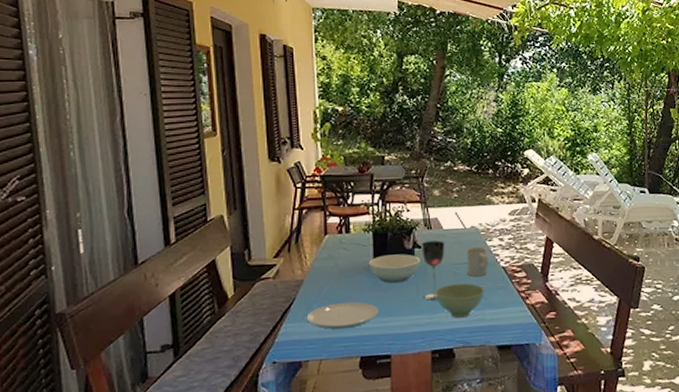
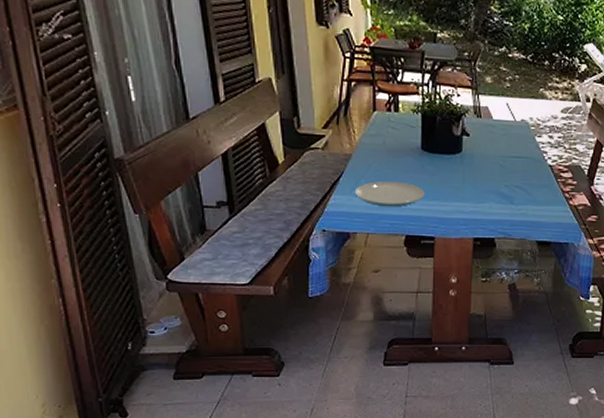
bowl: present [368,254,421,284] -> none [416,139,468,169]
wineglass: present [421,240,445,301] -> none [469,130,494,190]
bowl: present [434,283,486,318] -> none [480,175,531,210]
cup: present [466,247,488,277] -> none [513,142,536,171]

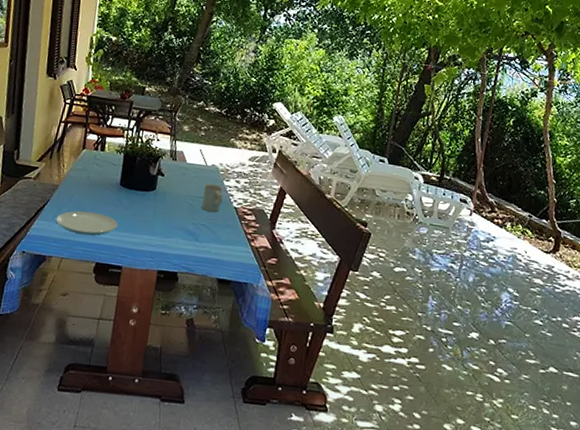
cup: none [513,142,536,171] -> present [201,184,223,212]

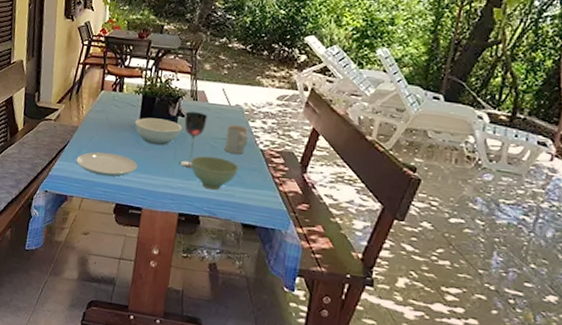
bowl: none [115,176,162,204] -> present [134,117,182,146]
wineglass: none [159,171,186,226] -> present [179,111,208,168]
bowl: none [169,213,216,247] -> present [190,155,240,190]

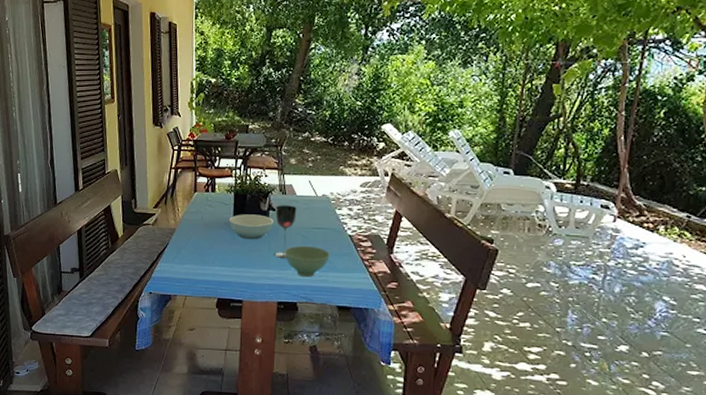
plate: present [76,152,138,177] -> none [176,250,236,273]
cup: present [224,125,248,154] -> none [315,215,336,241]

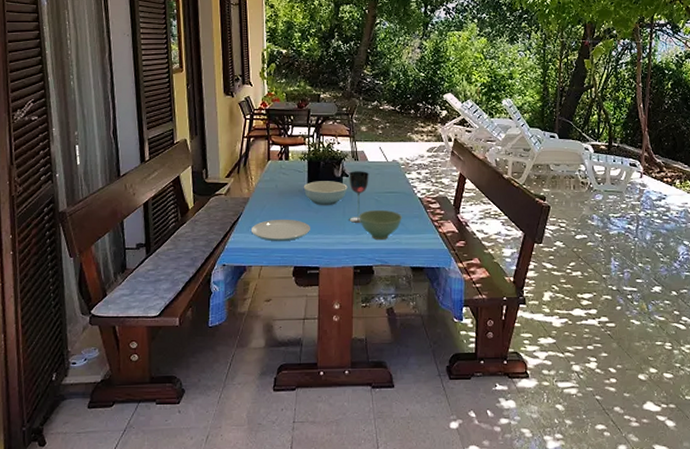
plate: none [176,250,236,273] -> present [250,219,311,242]

